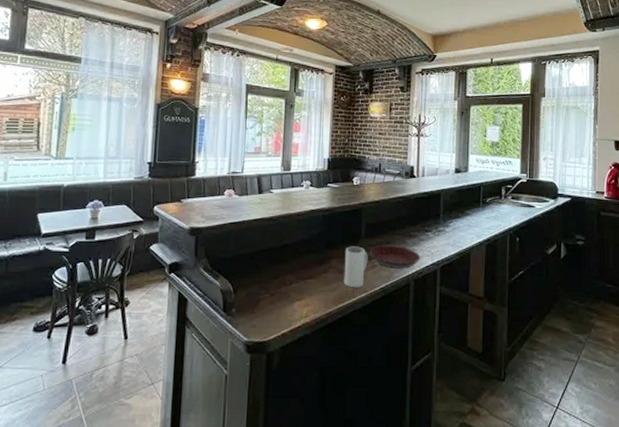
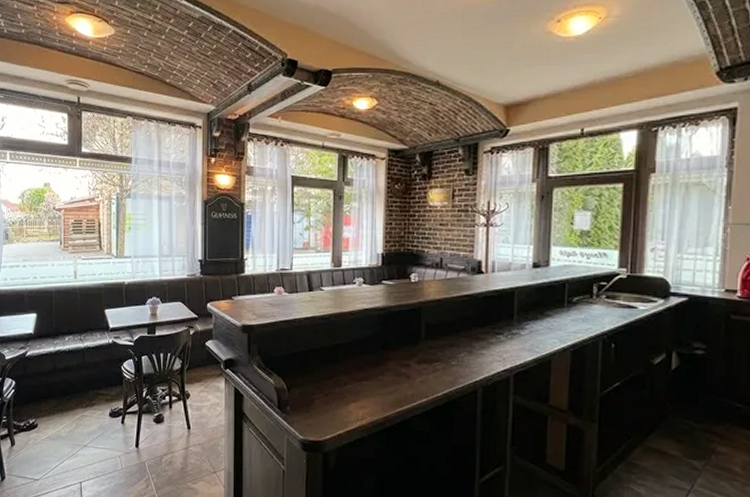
mug: present [343,246,368,288] -> none [402,348,429,393]
plate: present [369,245,421,269] -> none [430,348,490,375]

